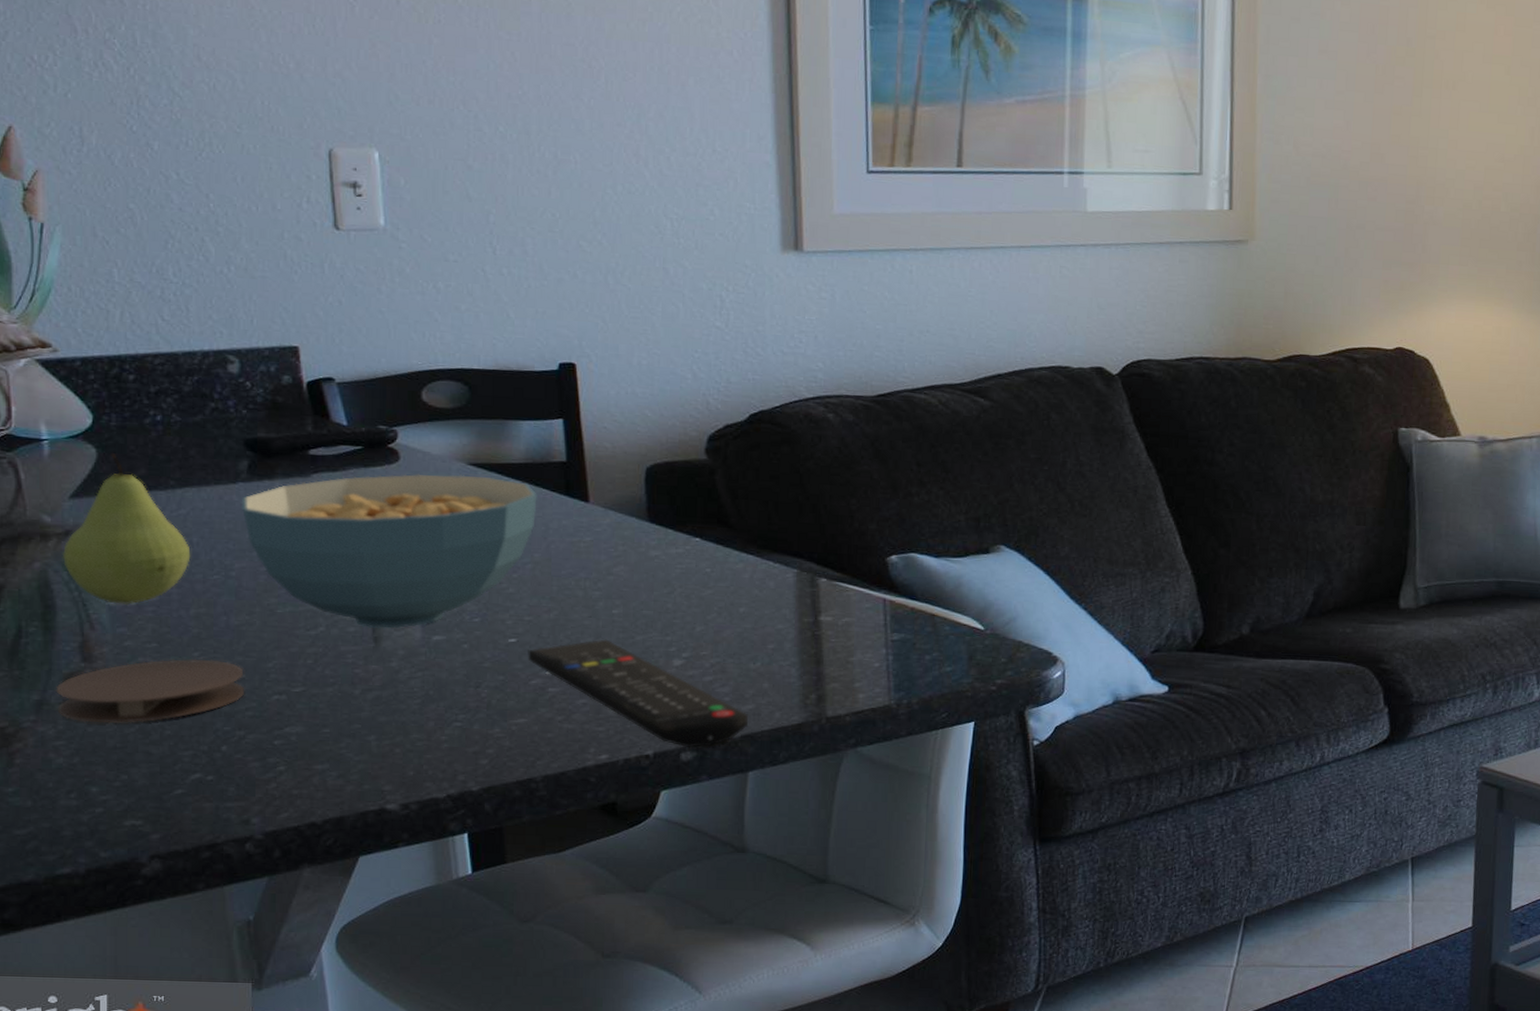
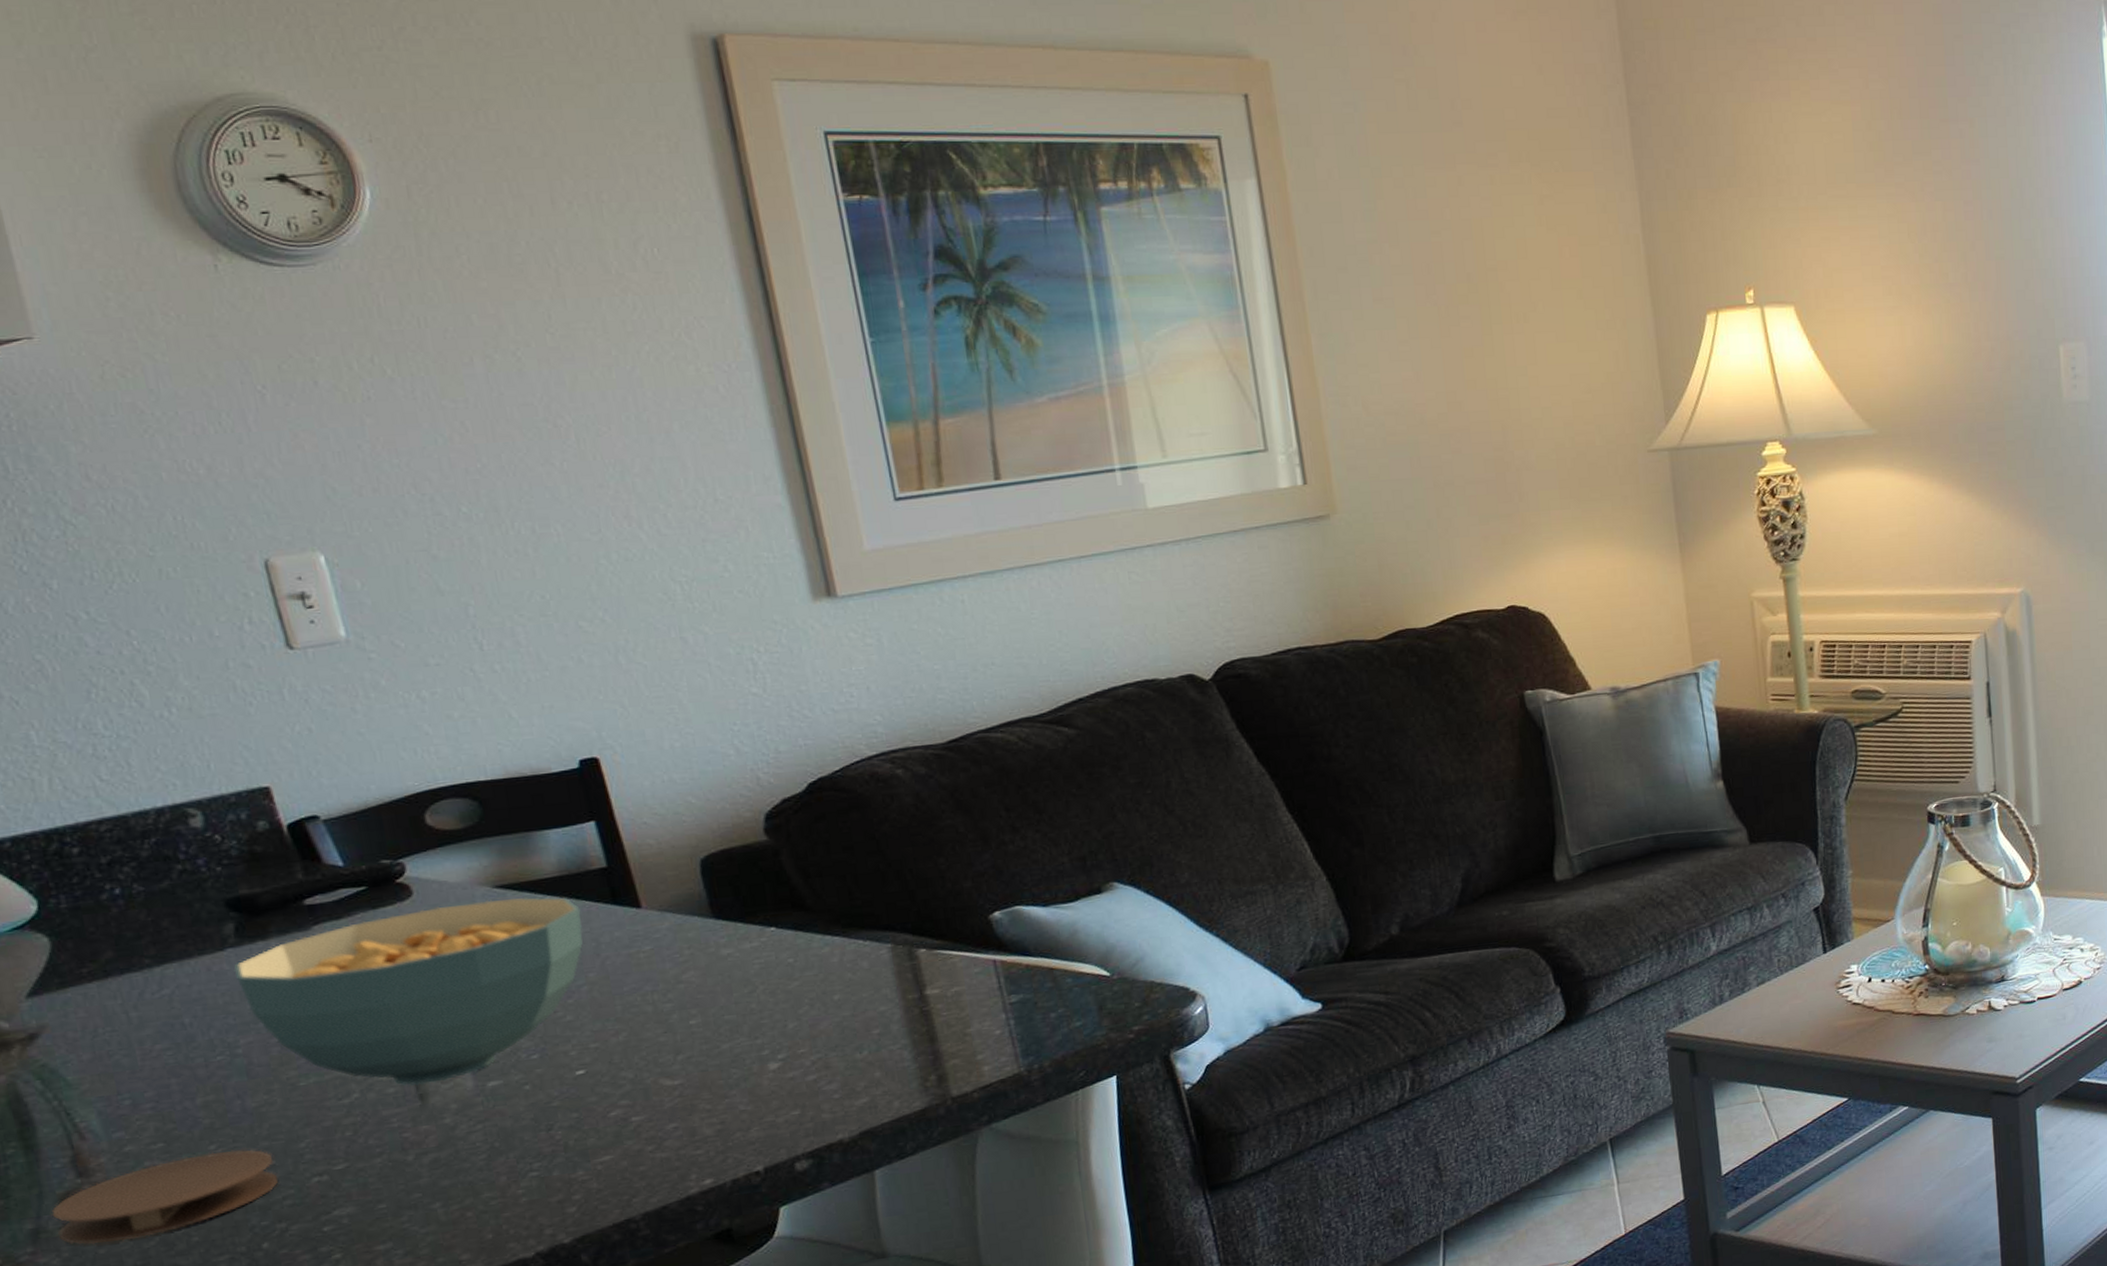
fruit: present [62,452,191,606] -> none [30,938,186,1107]
remote control: present [528,639,748,748] -> none [600,1053,865,1157]

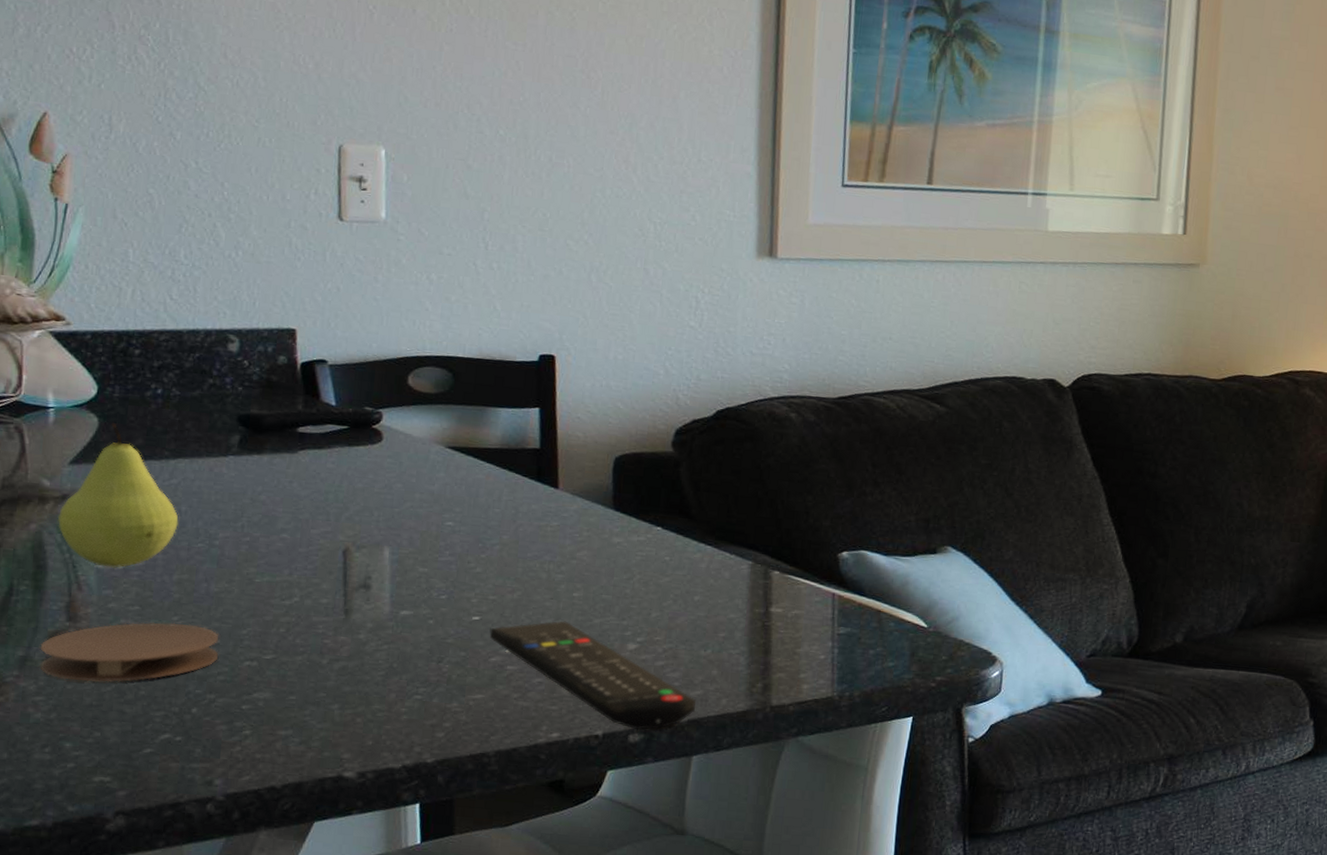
fruit: none [30,938,186,1107] -> present [57,422,179,569]
cereal bowl: present [234,897,583,1086] -> none [230,454,510,602]
remote control: none [600,1053,865,1157] -> present [489,621,696,730]

